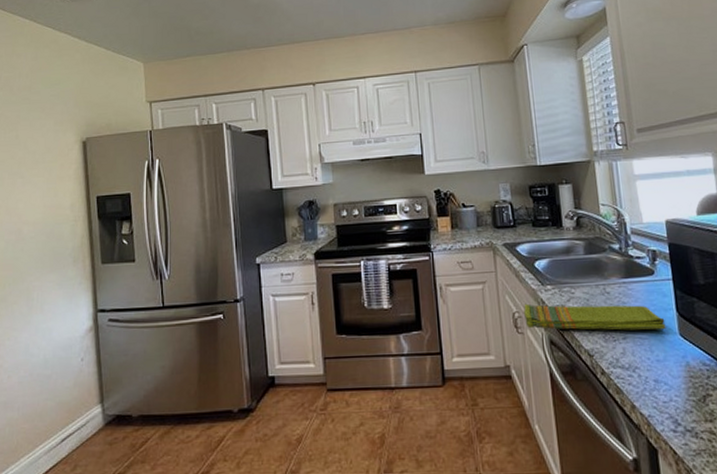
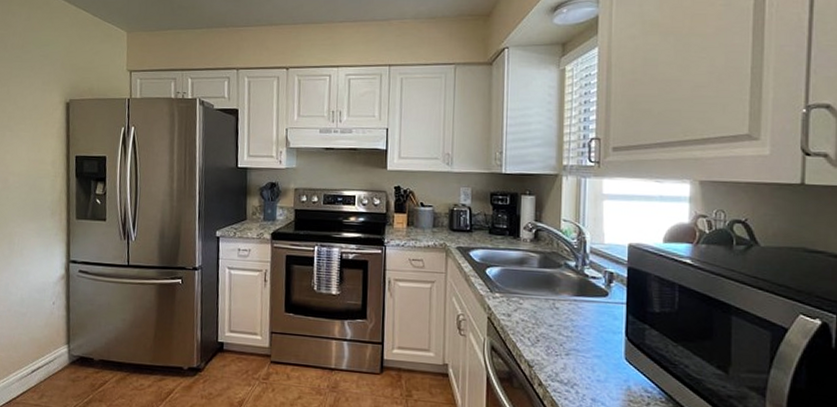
dish towel: present [524,303,666,330] -> none [469,307,612,352]

